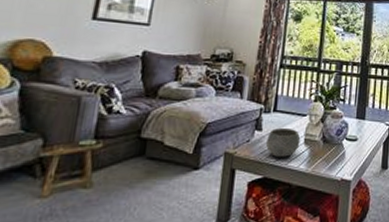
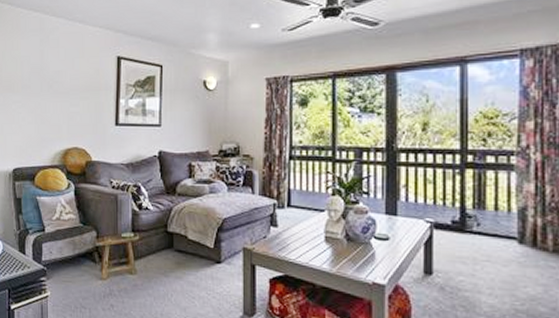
bowl: present [265,127,301,157] -> none [283,223,320,255]

